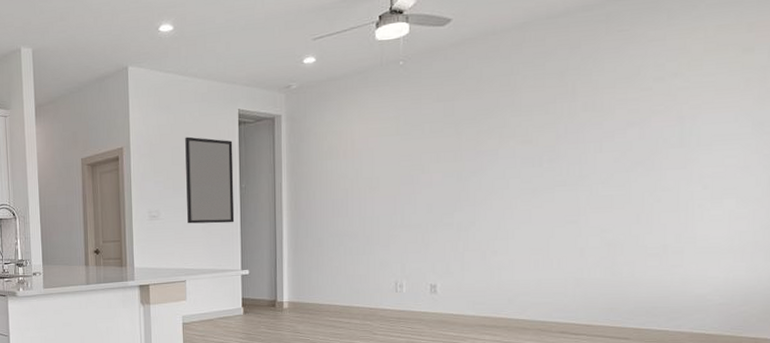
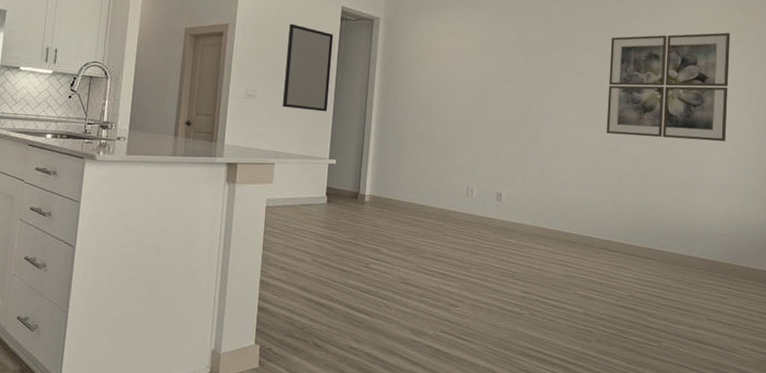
wall art: none [562,60,732,205] -> present [606,32,731,142]

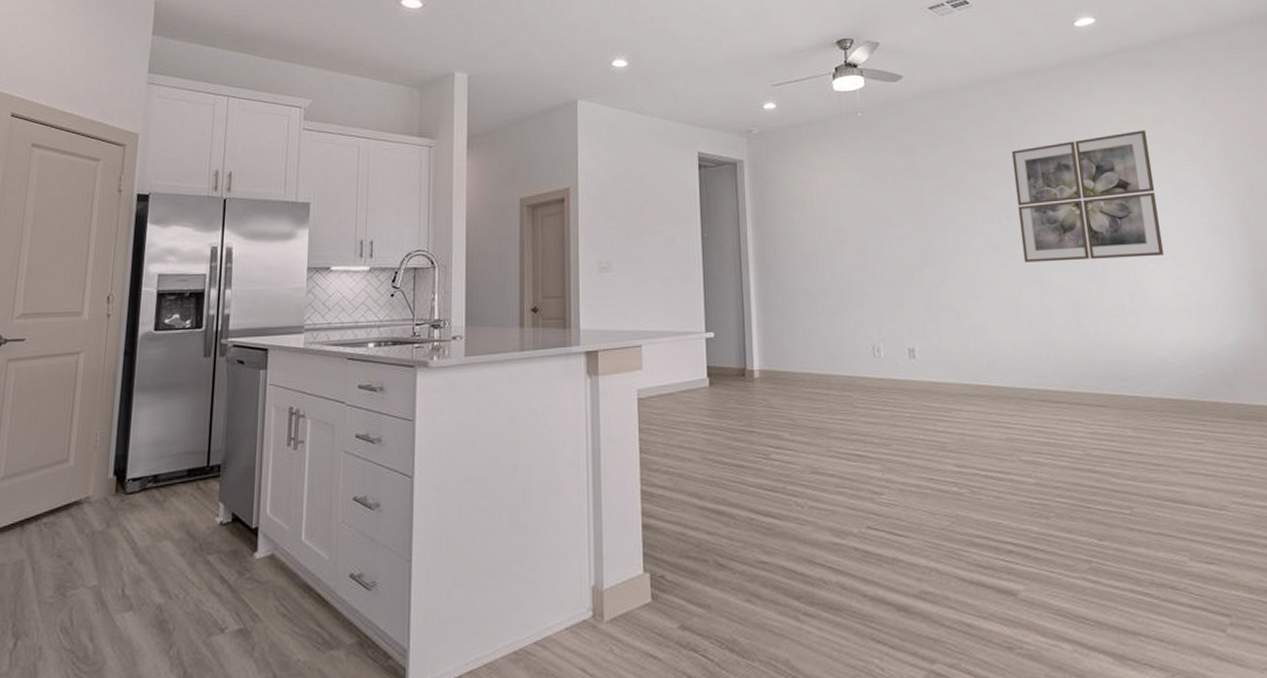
home mirror: present [283,23,334,112] -> none [640,179,697,278]

